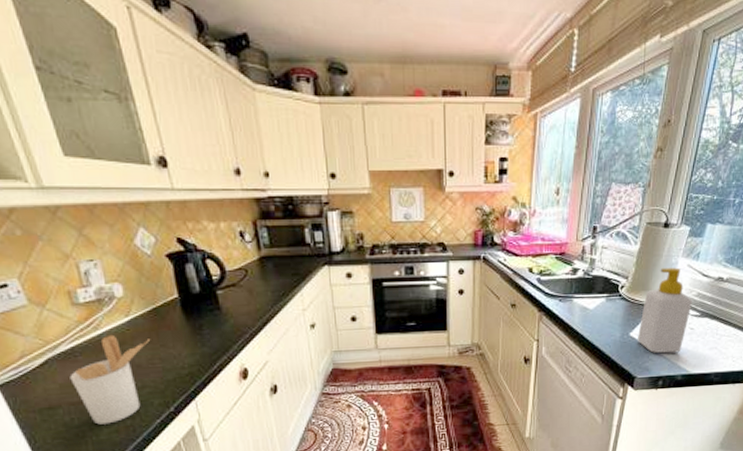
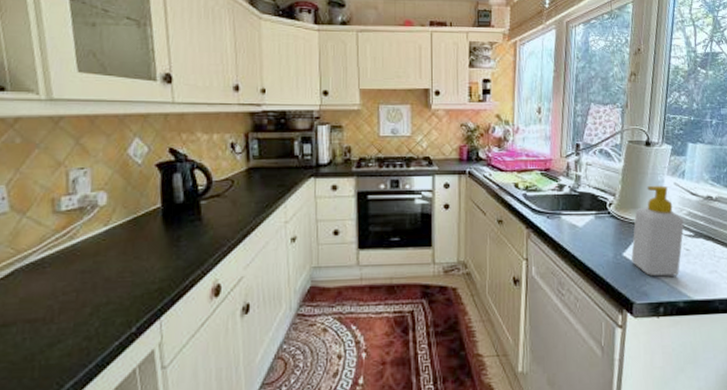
utensil holder: present [69,334,151,425] -> none [32,244,126,346]

